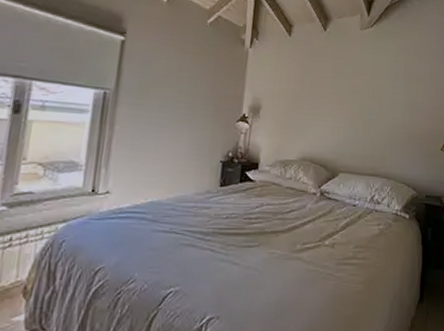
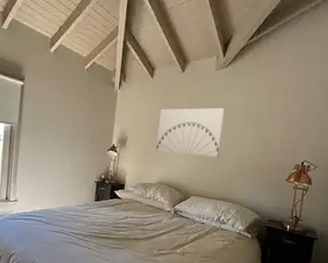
wall art: none [296,70,372,127] -> present [155,107,225,158]

